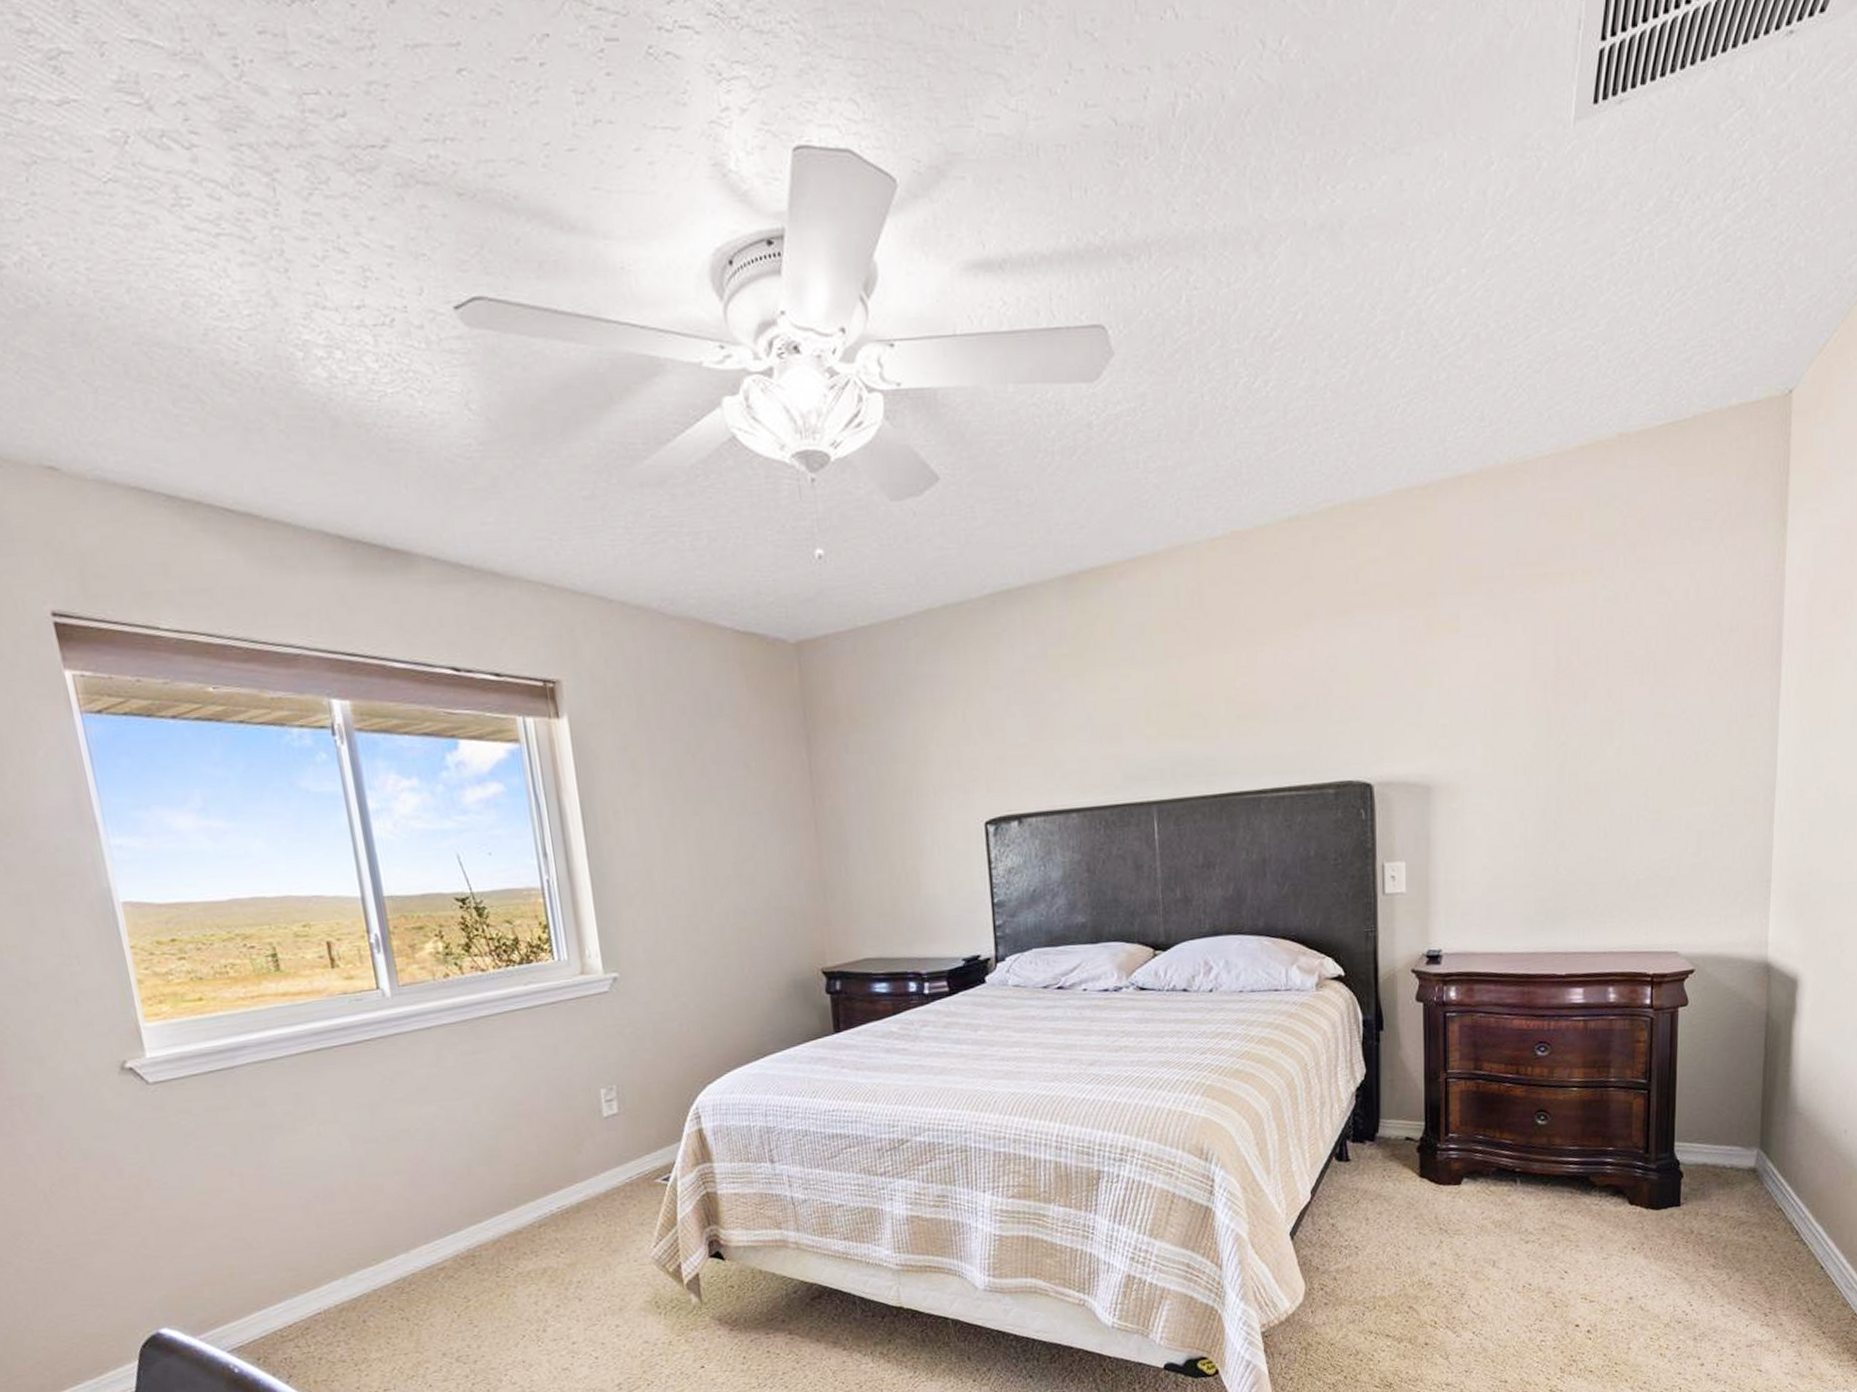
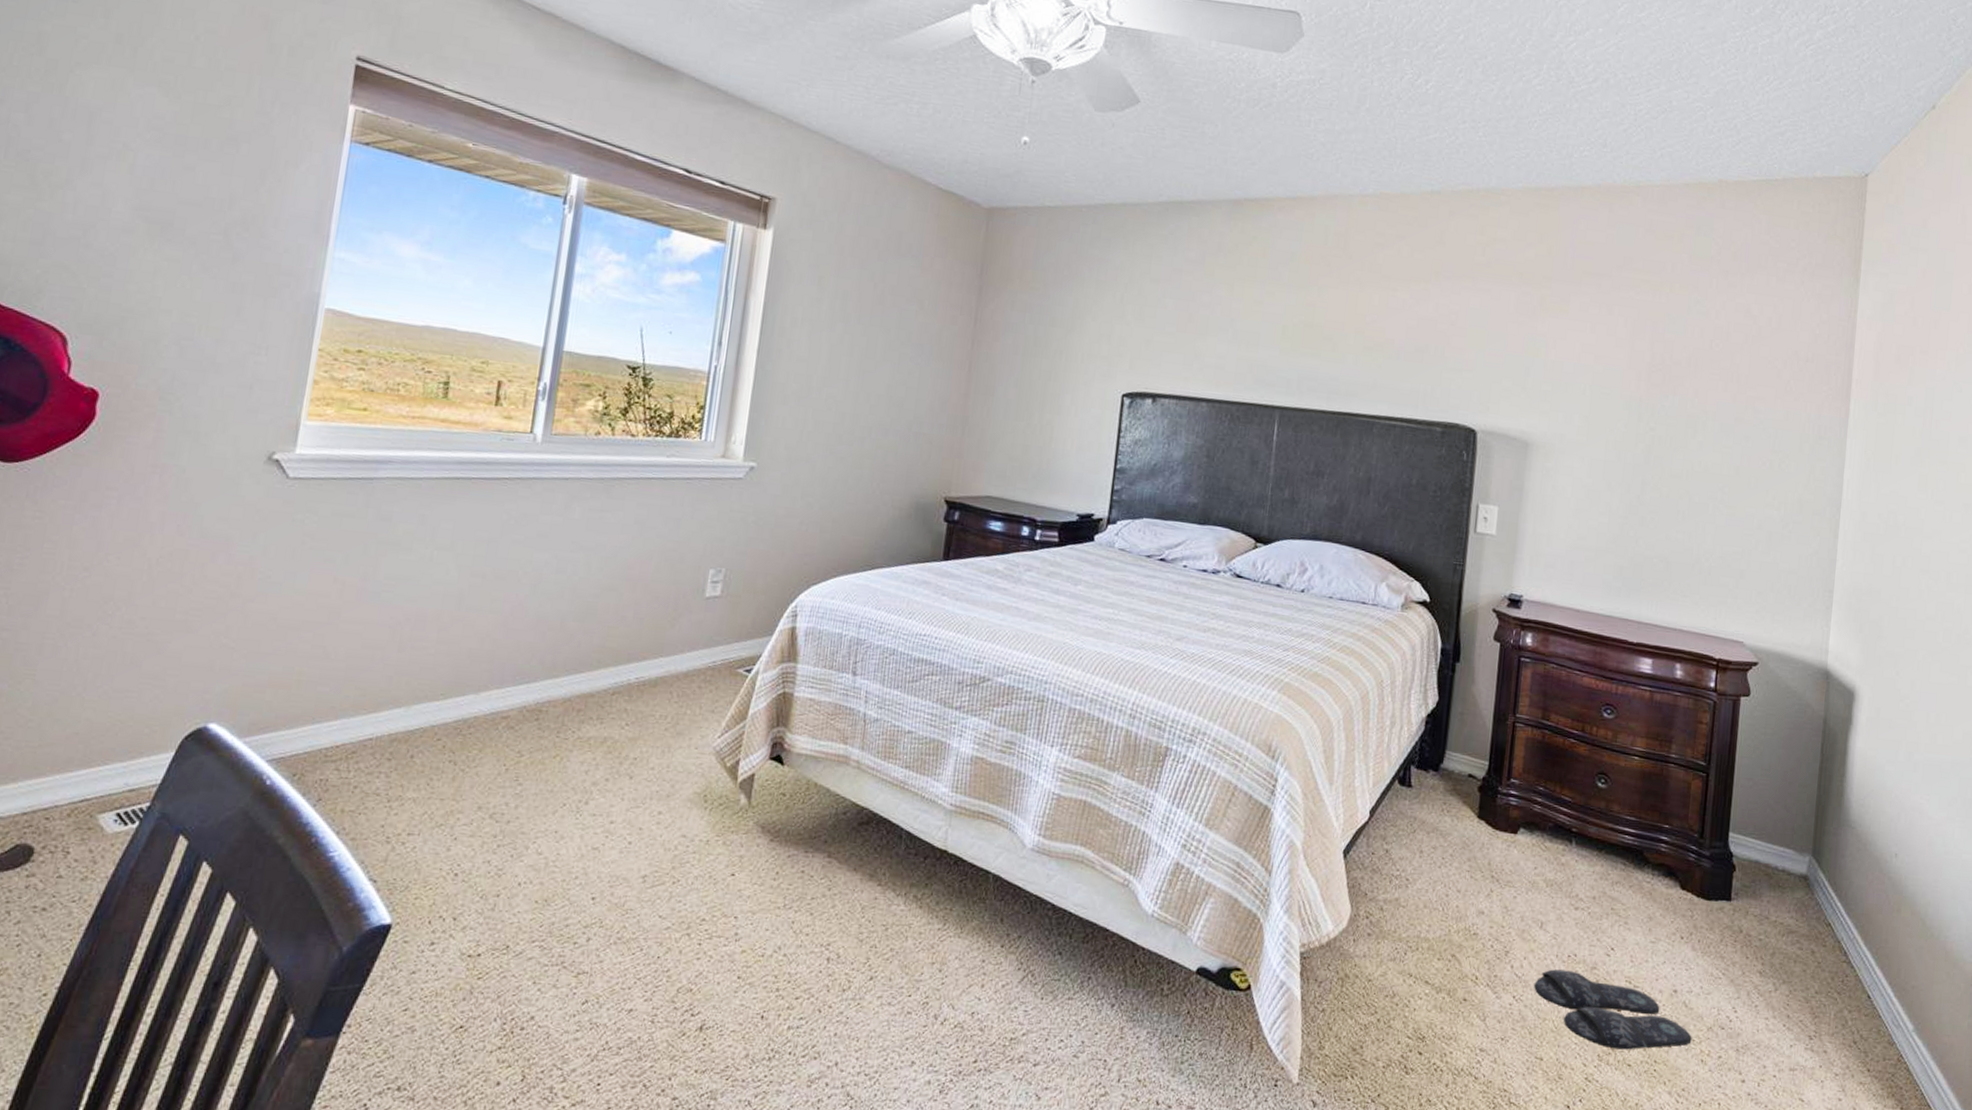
slippers: none [1493,1299,1650,1360] -> present [1534,969,1692,1050]

